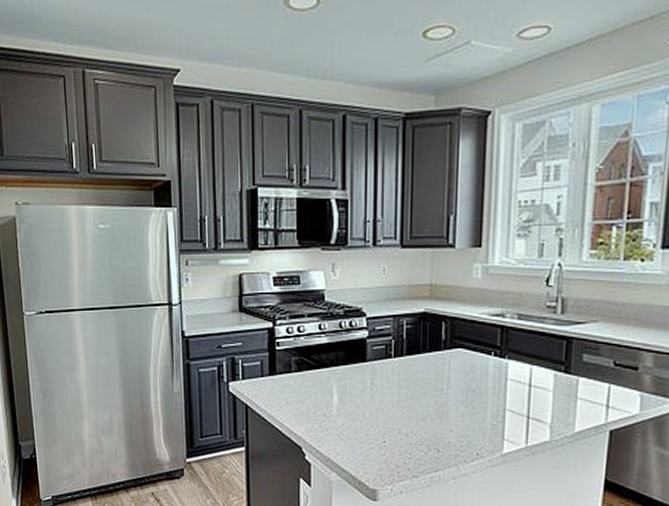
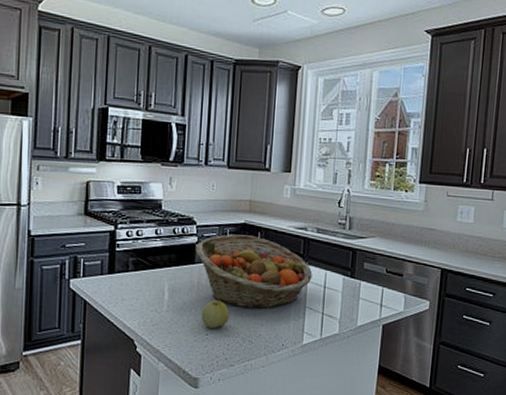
fruit basket: none [366,326,513,412] -> present [195,234,313,309]
apple: none [376,403,410,434] -> present [201,300,229,328]

